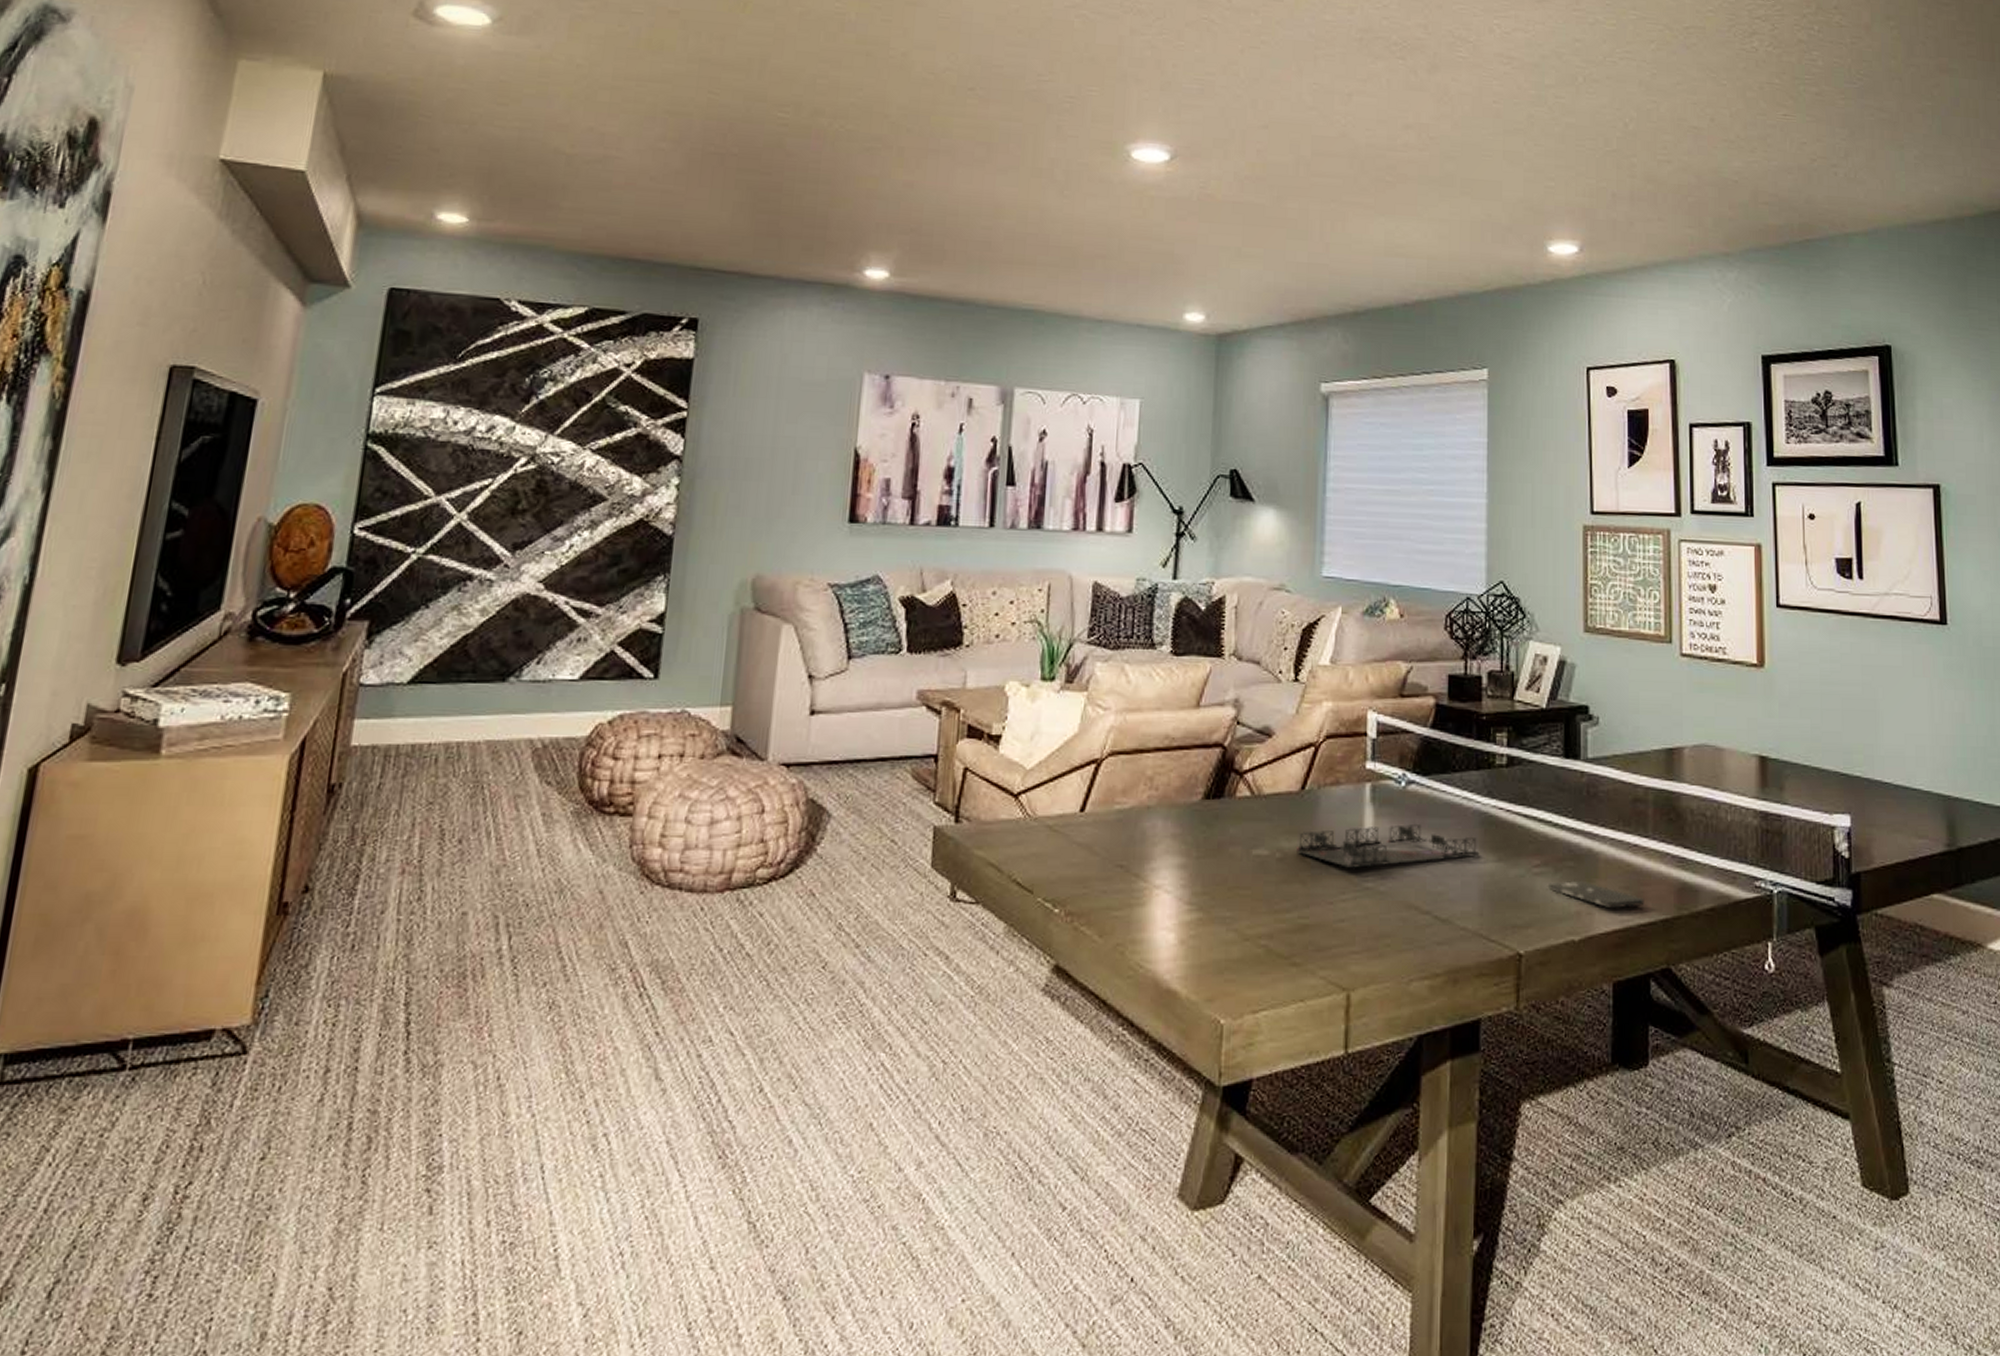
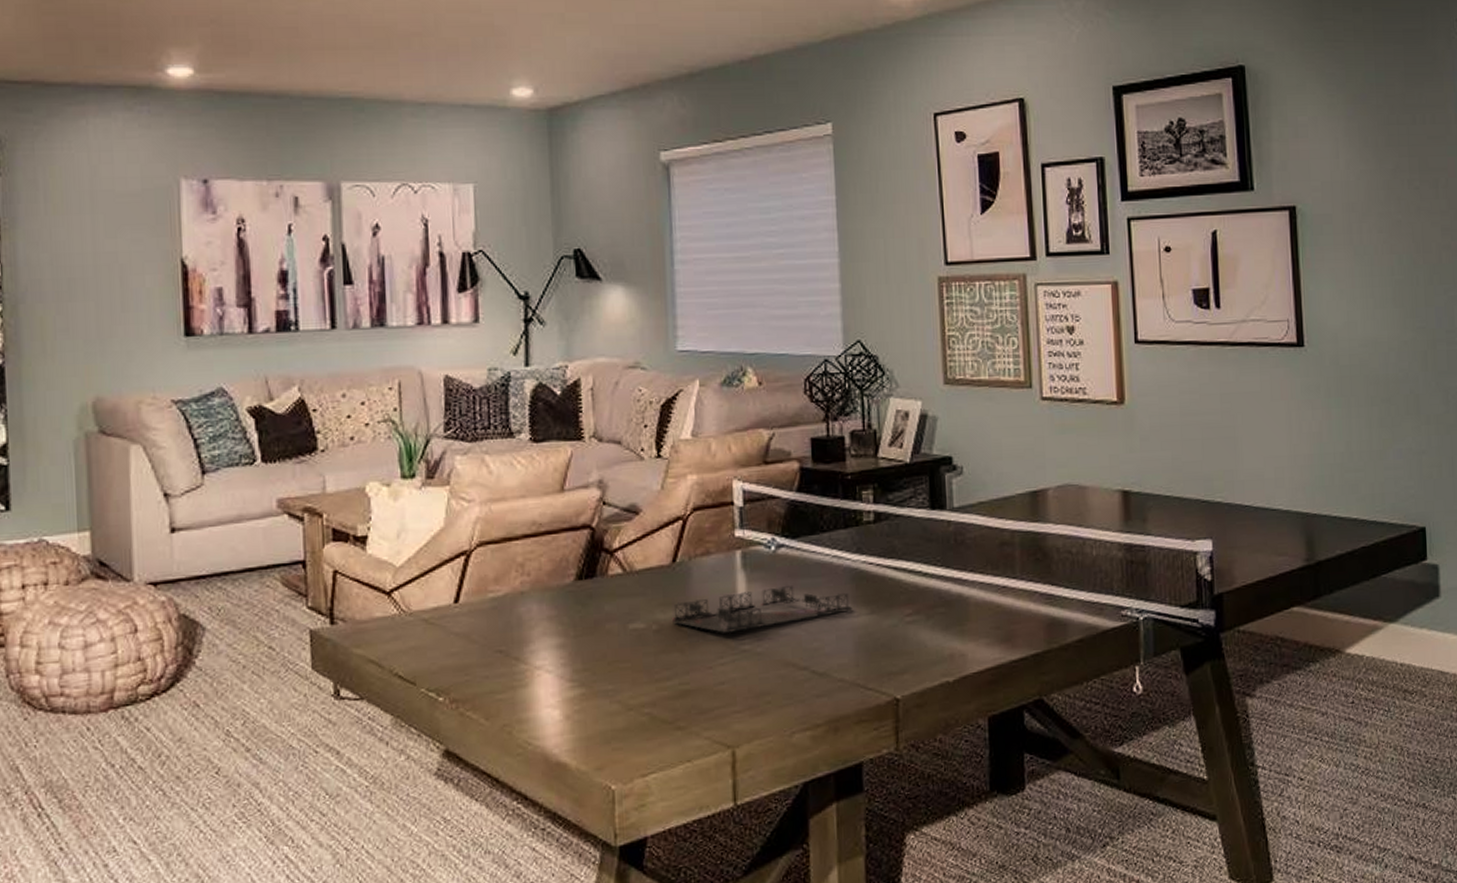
smartphone: present [1547,880,1645,908] -> none [920,625,1015,648]

